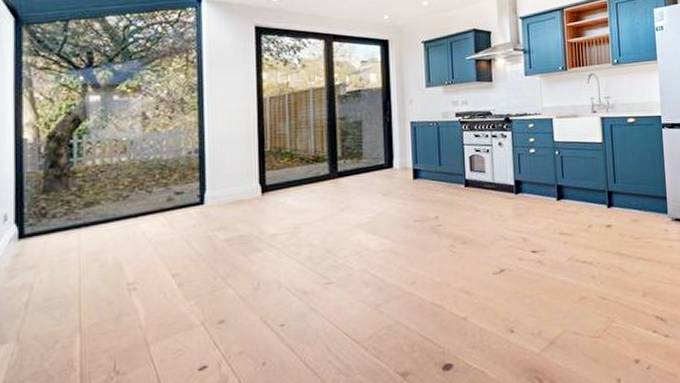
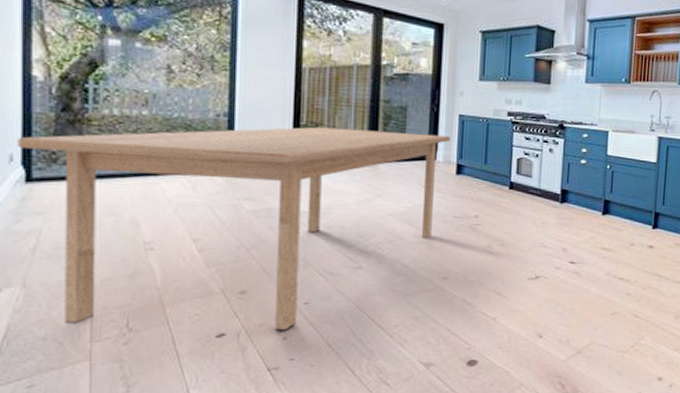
table: none [10,144,406,374] -> present [17,126,451,331]

